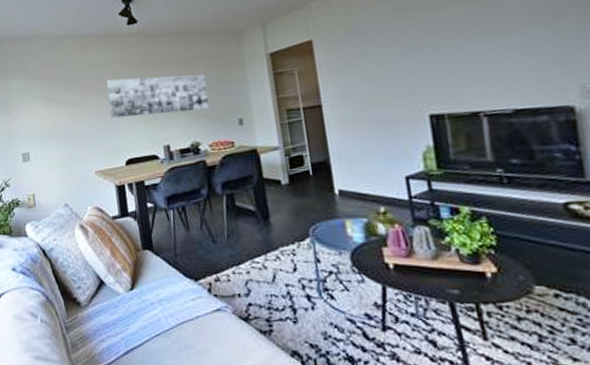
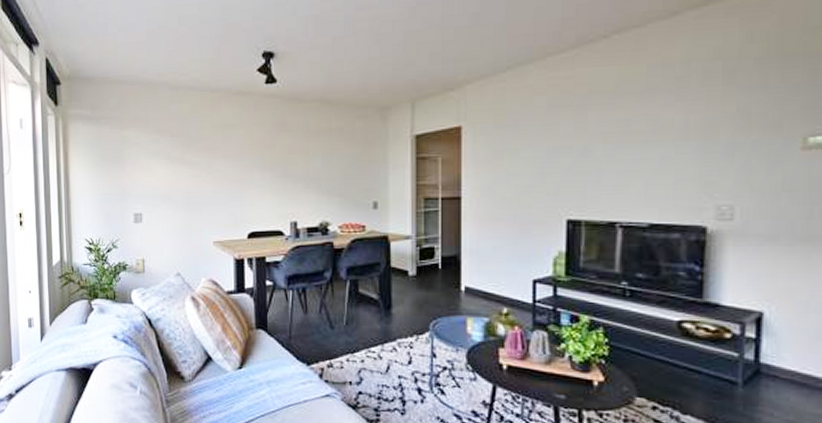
wall art: present [107,74,210,119] -> none [236,143,344,188]

